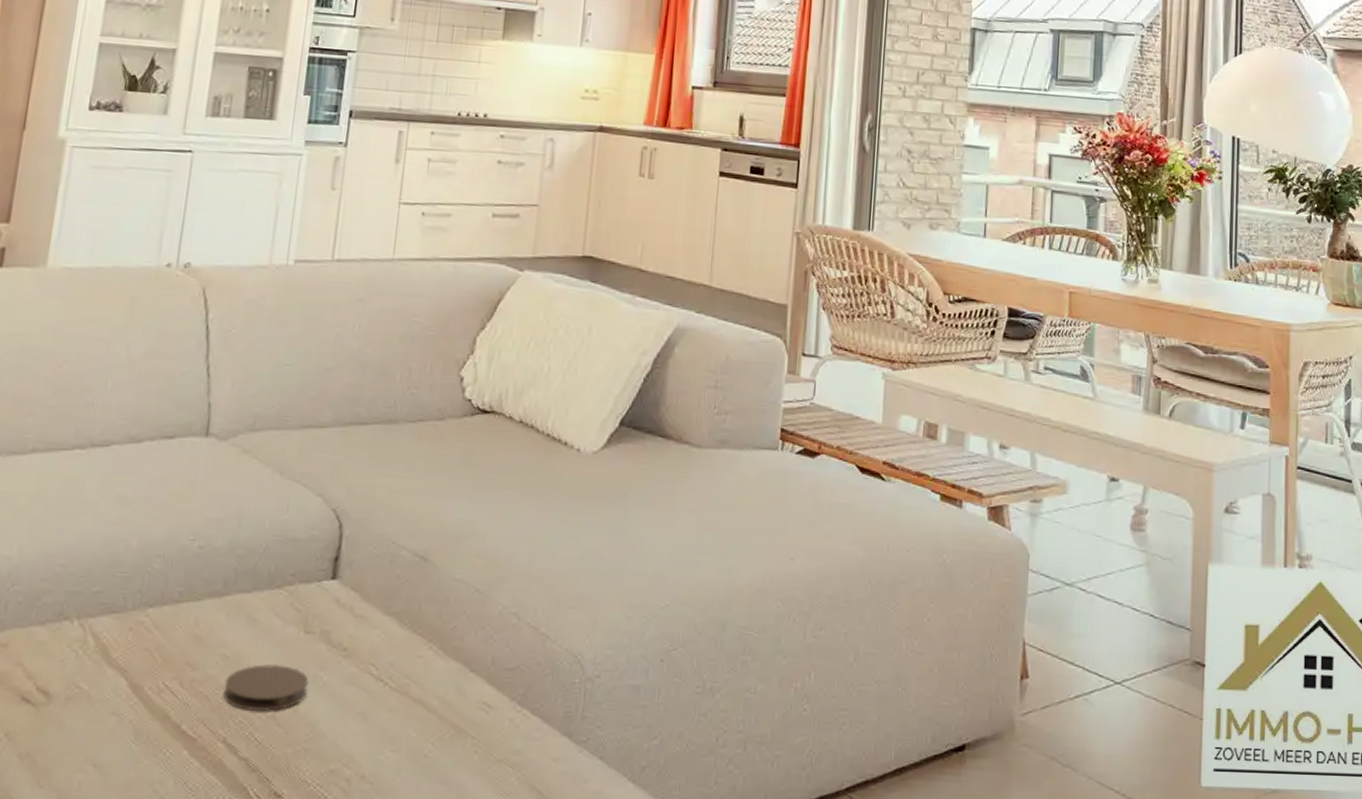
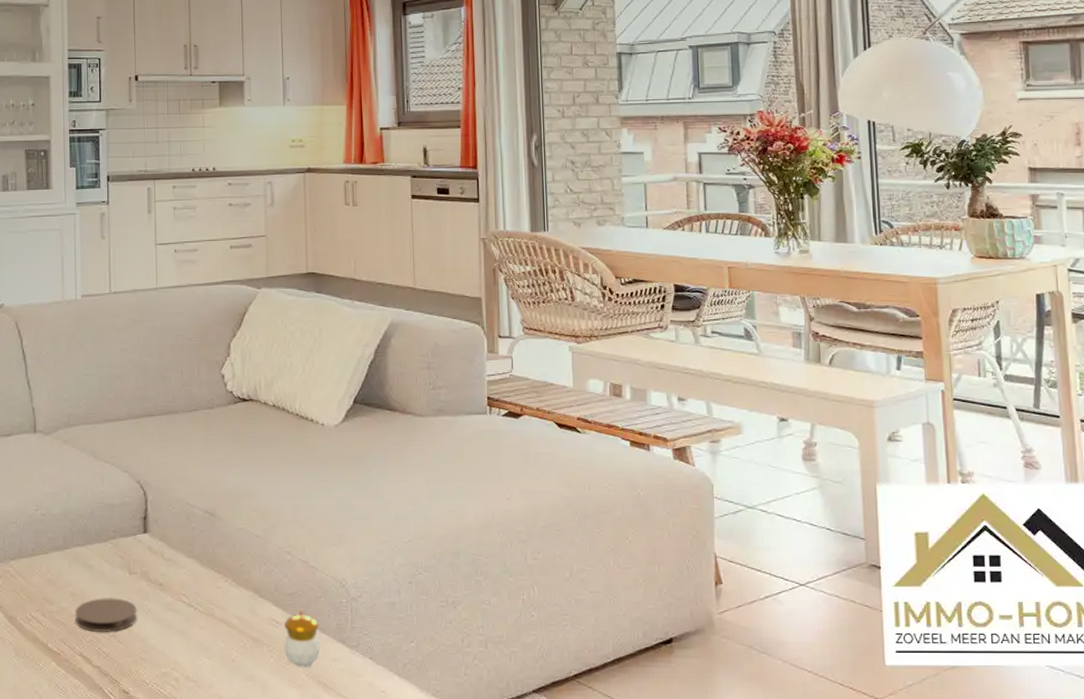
candle: none [492,691,542,769] -> present [283,610,321,668]

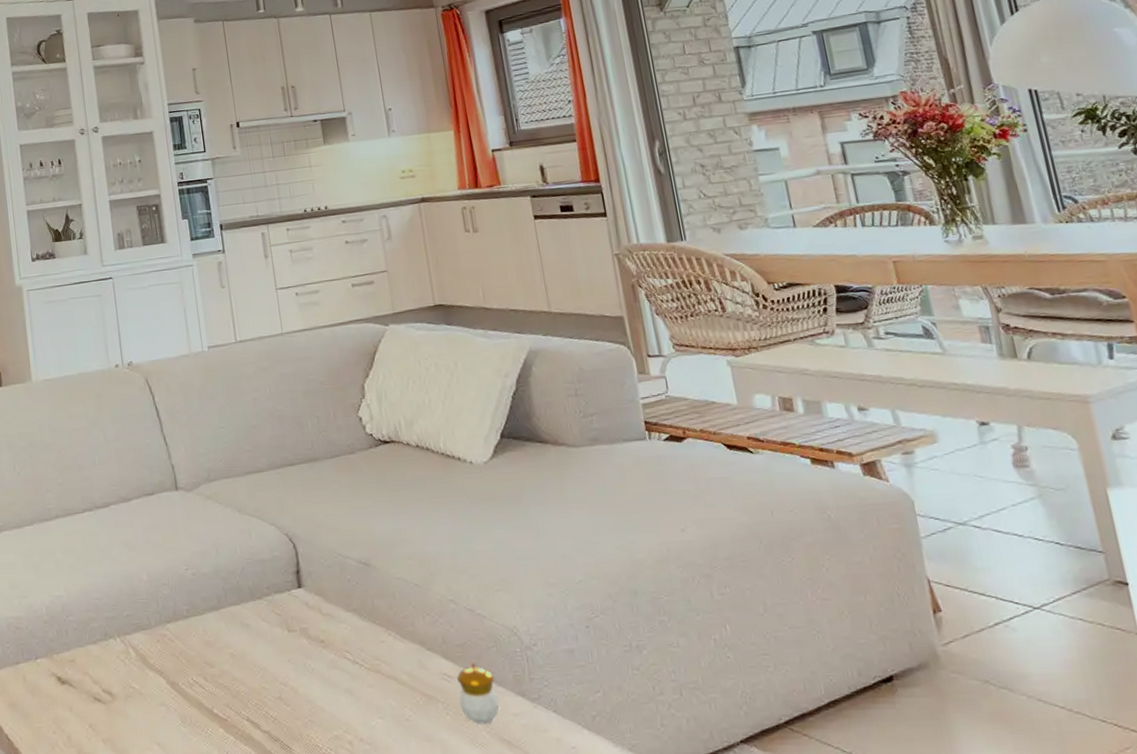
coaster: present [75,597,137,633] -> none [237,657,302,696]

